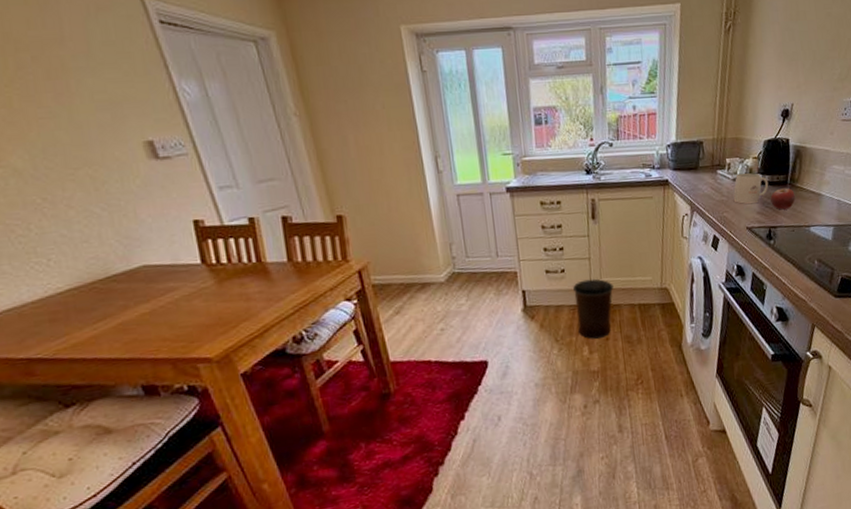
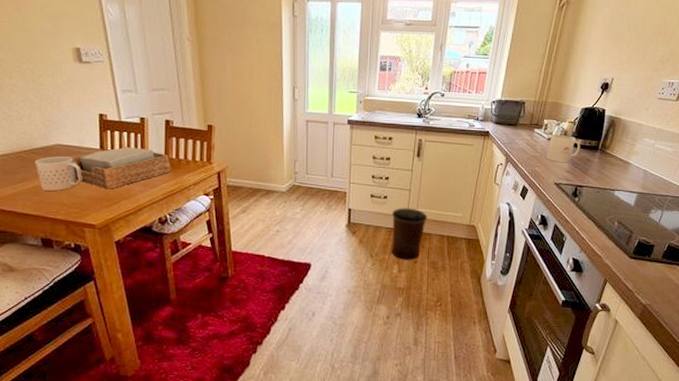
mug: none [116,278,185,326] -> present [34,156,82,191]
napkin holder: none [166,255,298,312] -> present [72,147,171,190]
fruit: present [770,188,796,210] -> none [581,152,604,172]

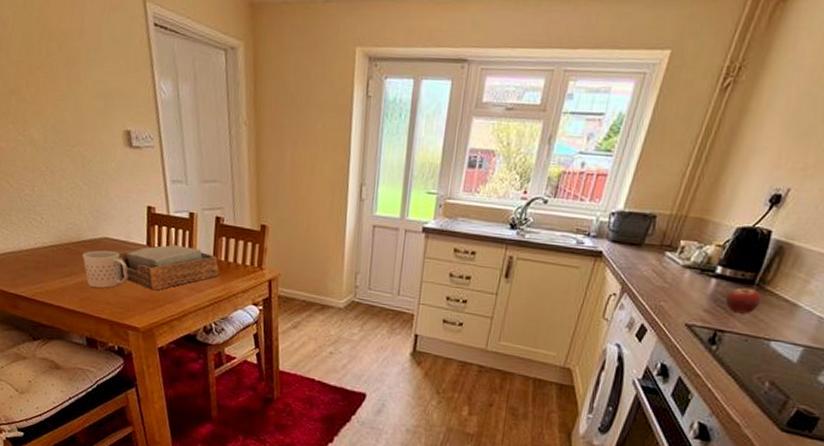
waste bin: present [391,208,428,260] -> none [462,338,511,403]
mug: present [546,135,581,163] -> none [677,261,730,300]
fruit: none [581,152,604,172] -> present [725,287,761,314]

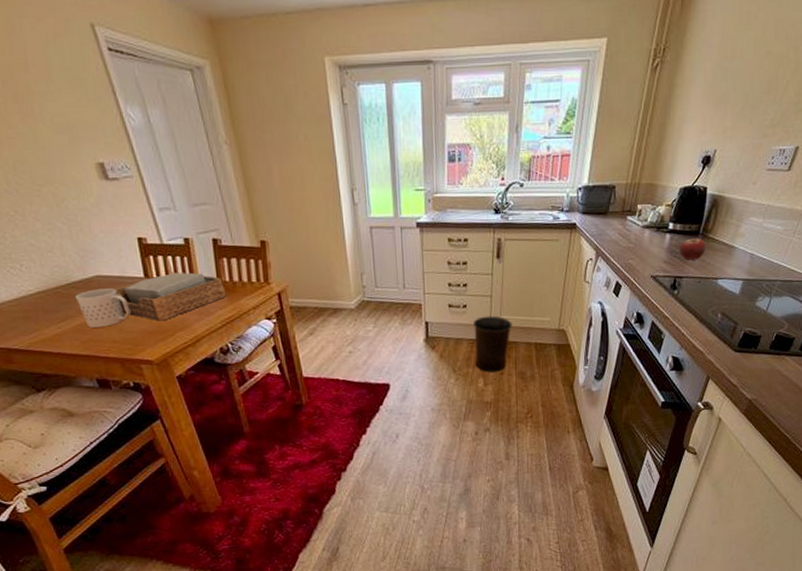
waste bin: none [462,338,511,403] -> present [472,316,512,372]

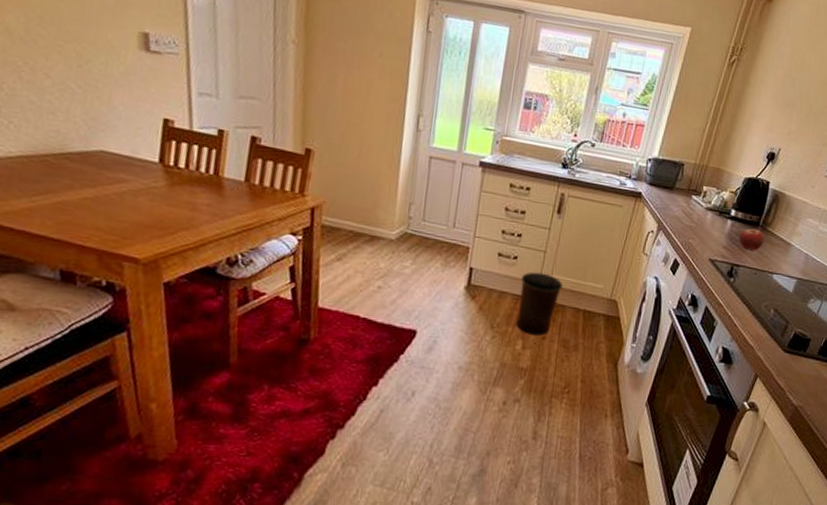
mug: present [75,288,131,328] -> none [65,165,130,211]
napkin holder: present [115,272,226,321] -> none [118,163,251,216]

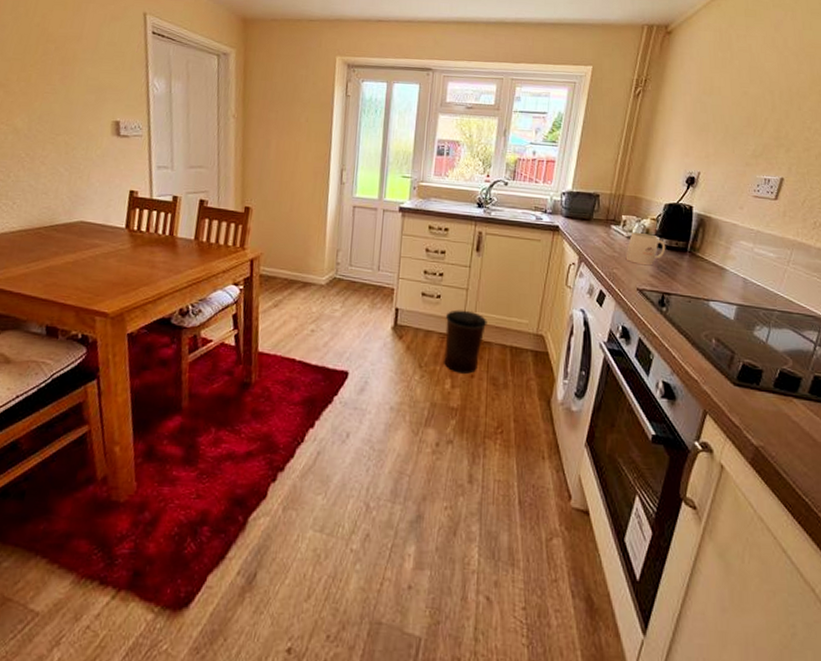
mug: none [702,204,741,238] -> present [625,233,666,266]
fruit: present [739,228,765,251] -> none [667,254,695,278]

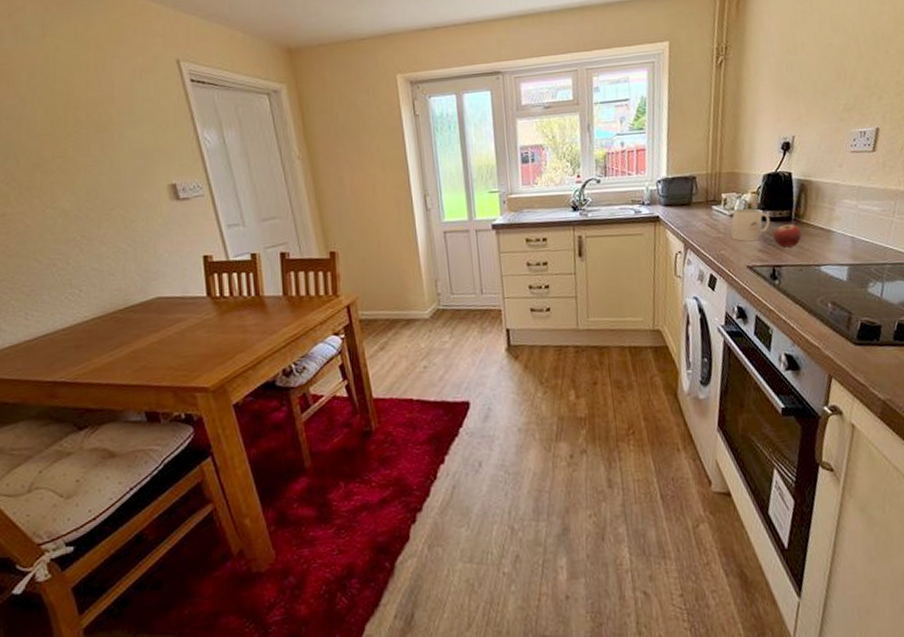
waste bin: present [444,310,487,374] -> none [558,318,602,383]
fruit: none [667,254,695,278] -> present [773,224,802,248]

